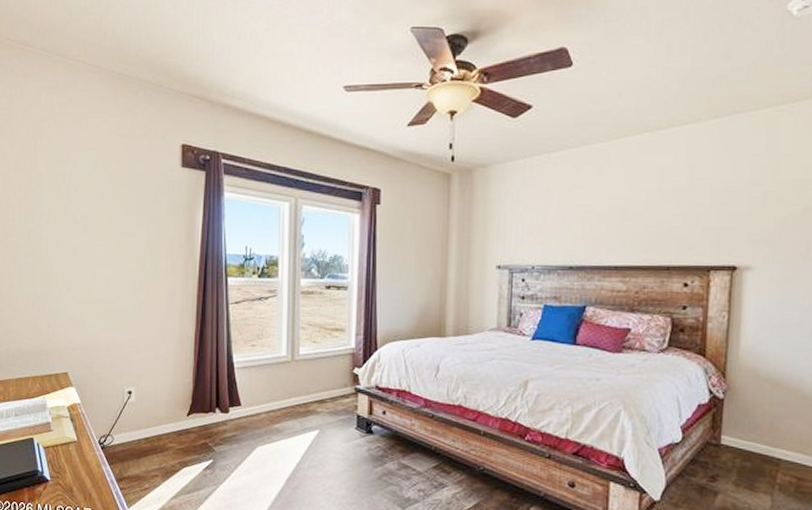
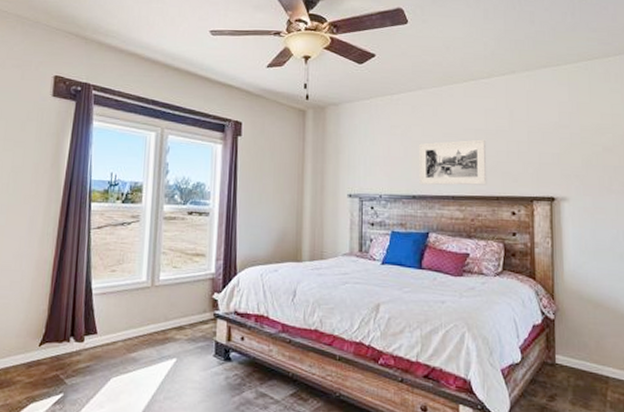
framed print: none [577,201,659,255] -> present [419,139,487,186]

